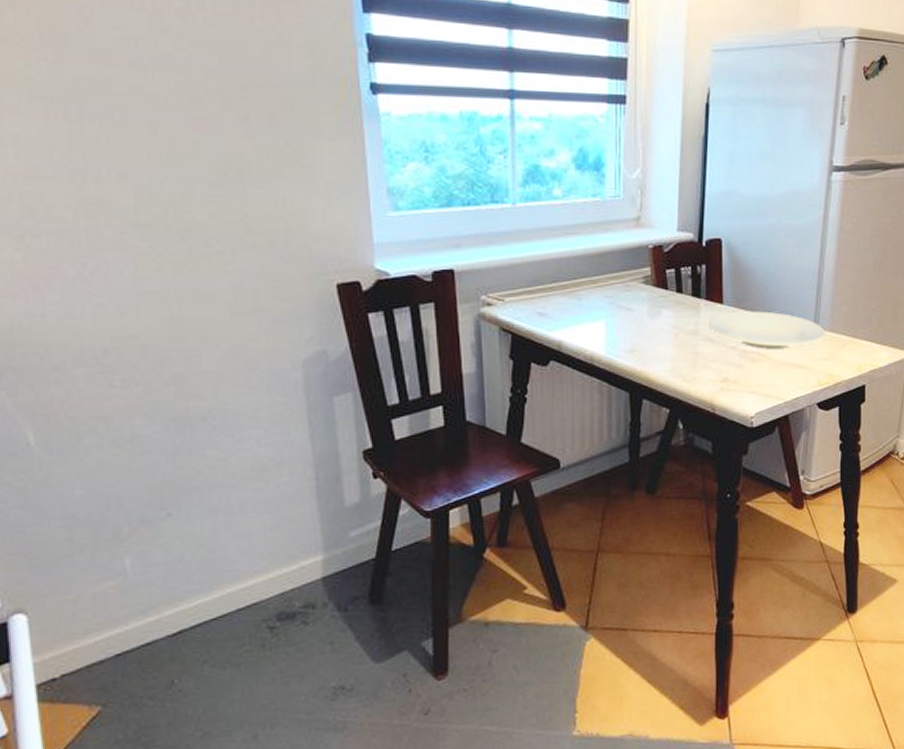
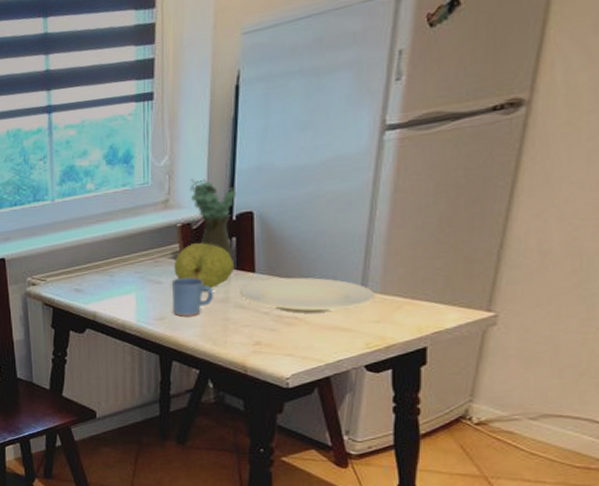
mug: none [643,305,685,349] -> present [172,277,214,317]
fruit: none [645,267,704,318] -> present [173,242,235,288]
vase: none [661,197,707,288] -> present [189,178,237,259]

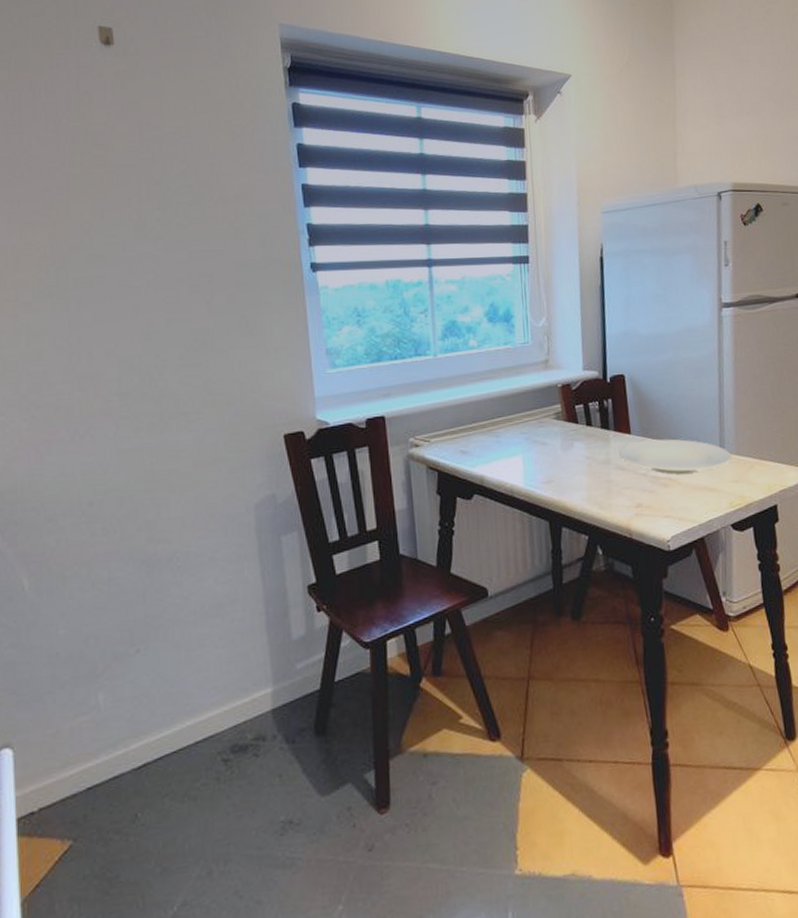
mug: present [172,277,214,317] -> none [557,438,597,479]
fruit: present [173,242,235,288] -> none [557,403,613,449]
vase: present [189,178,237,259] -> none [567,340,611,420]

